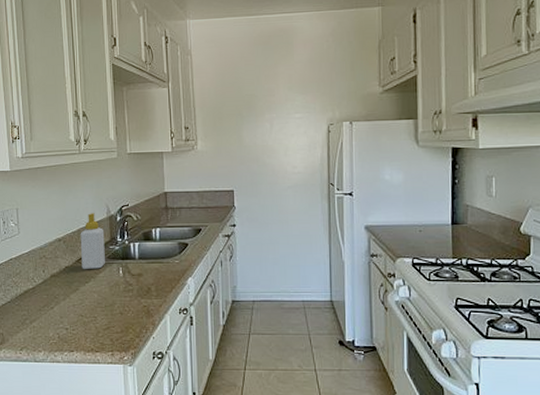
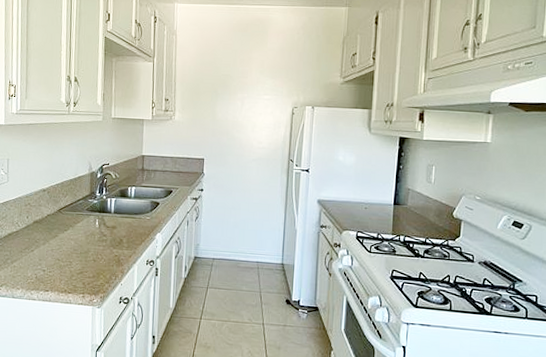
soap bottle: present [80,213,105,269] -> none [62,168,85,219]

